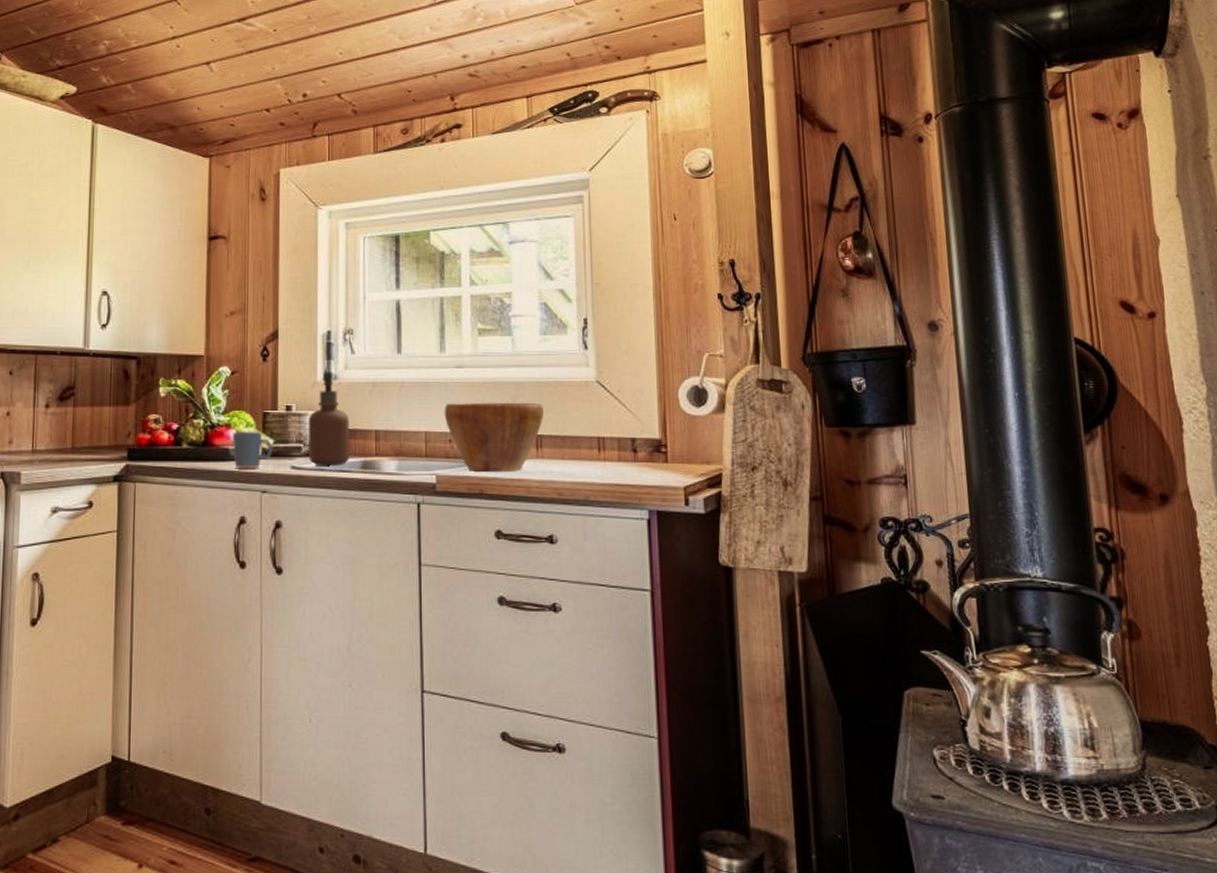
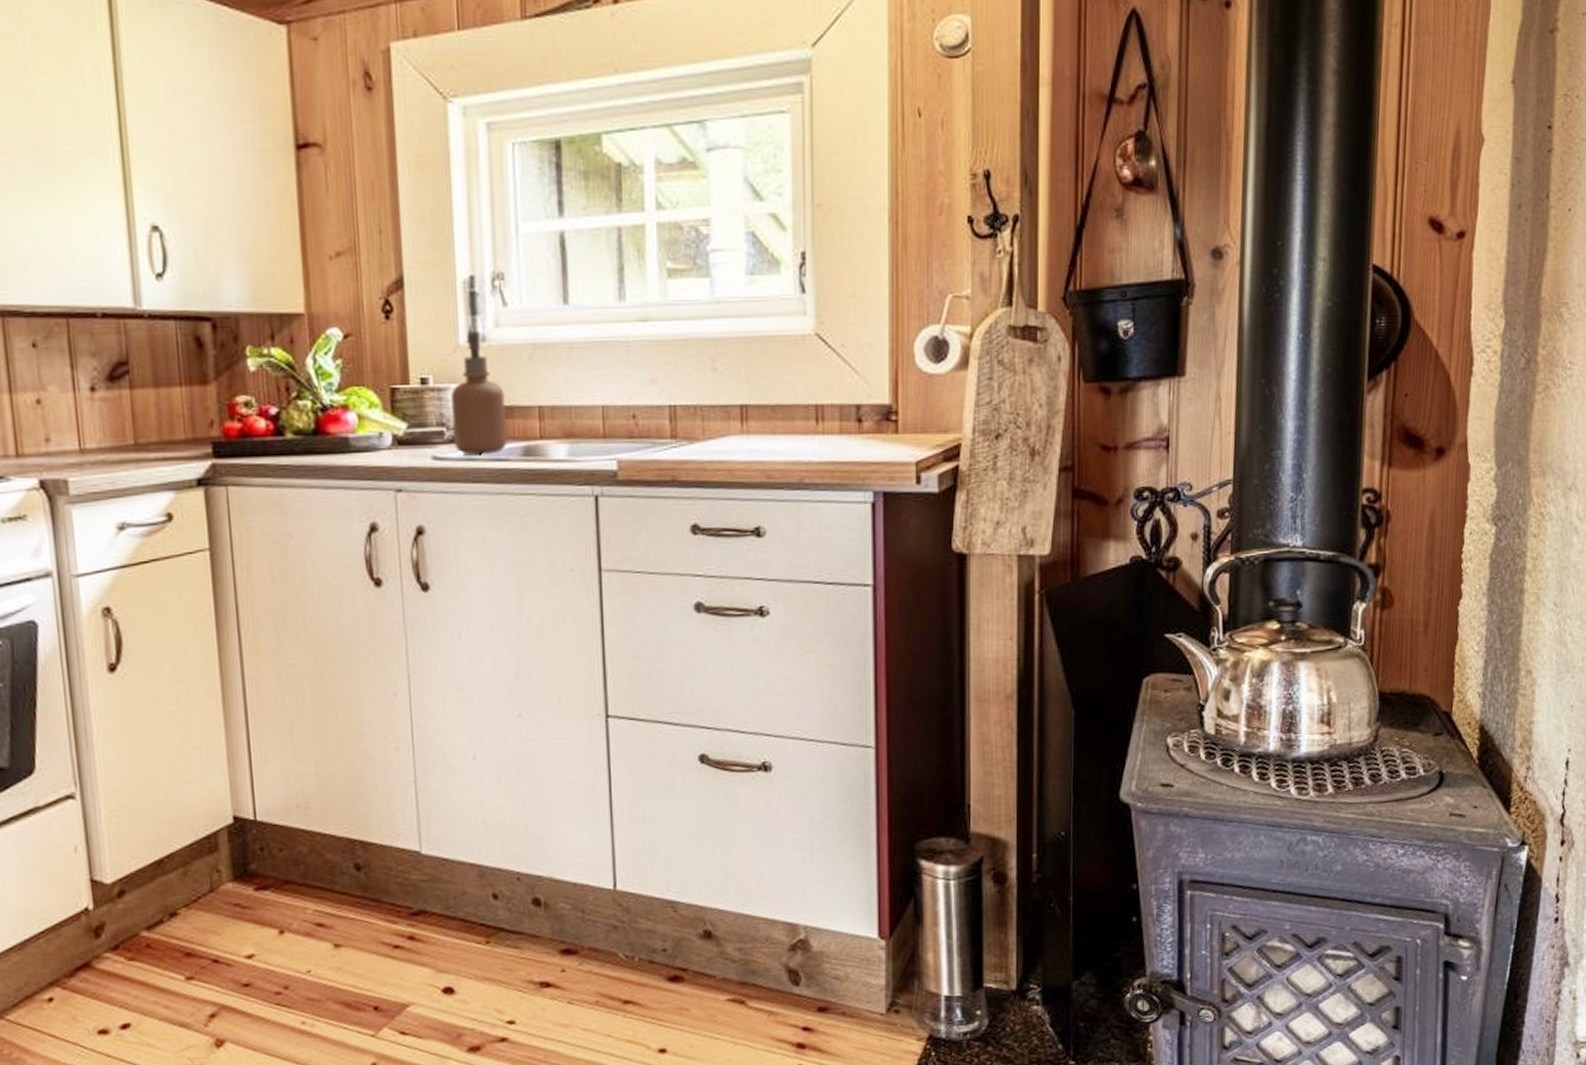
mug: present [233,431,272,469] -> none [352,413,406,463]
bowl: present [444,402,544,473] -> none [625,363,750,455]

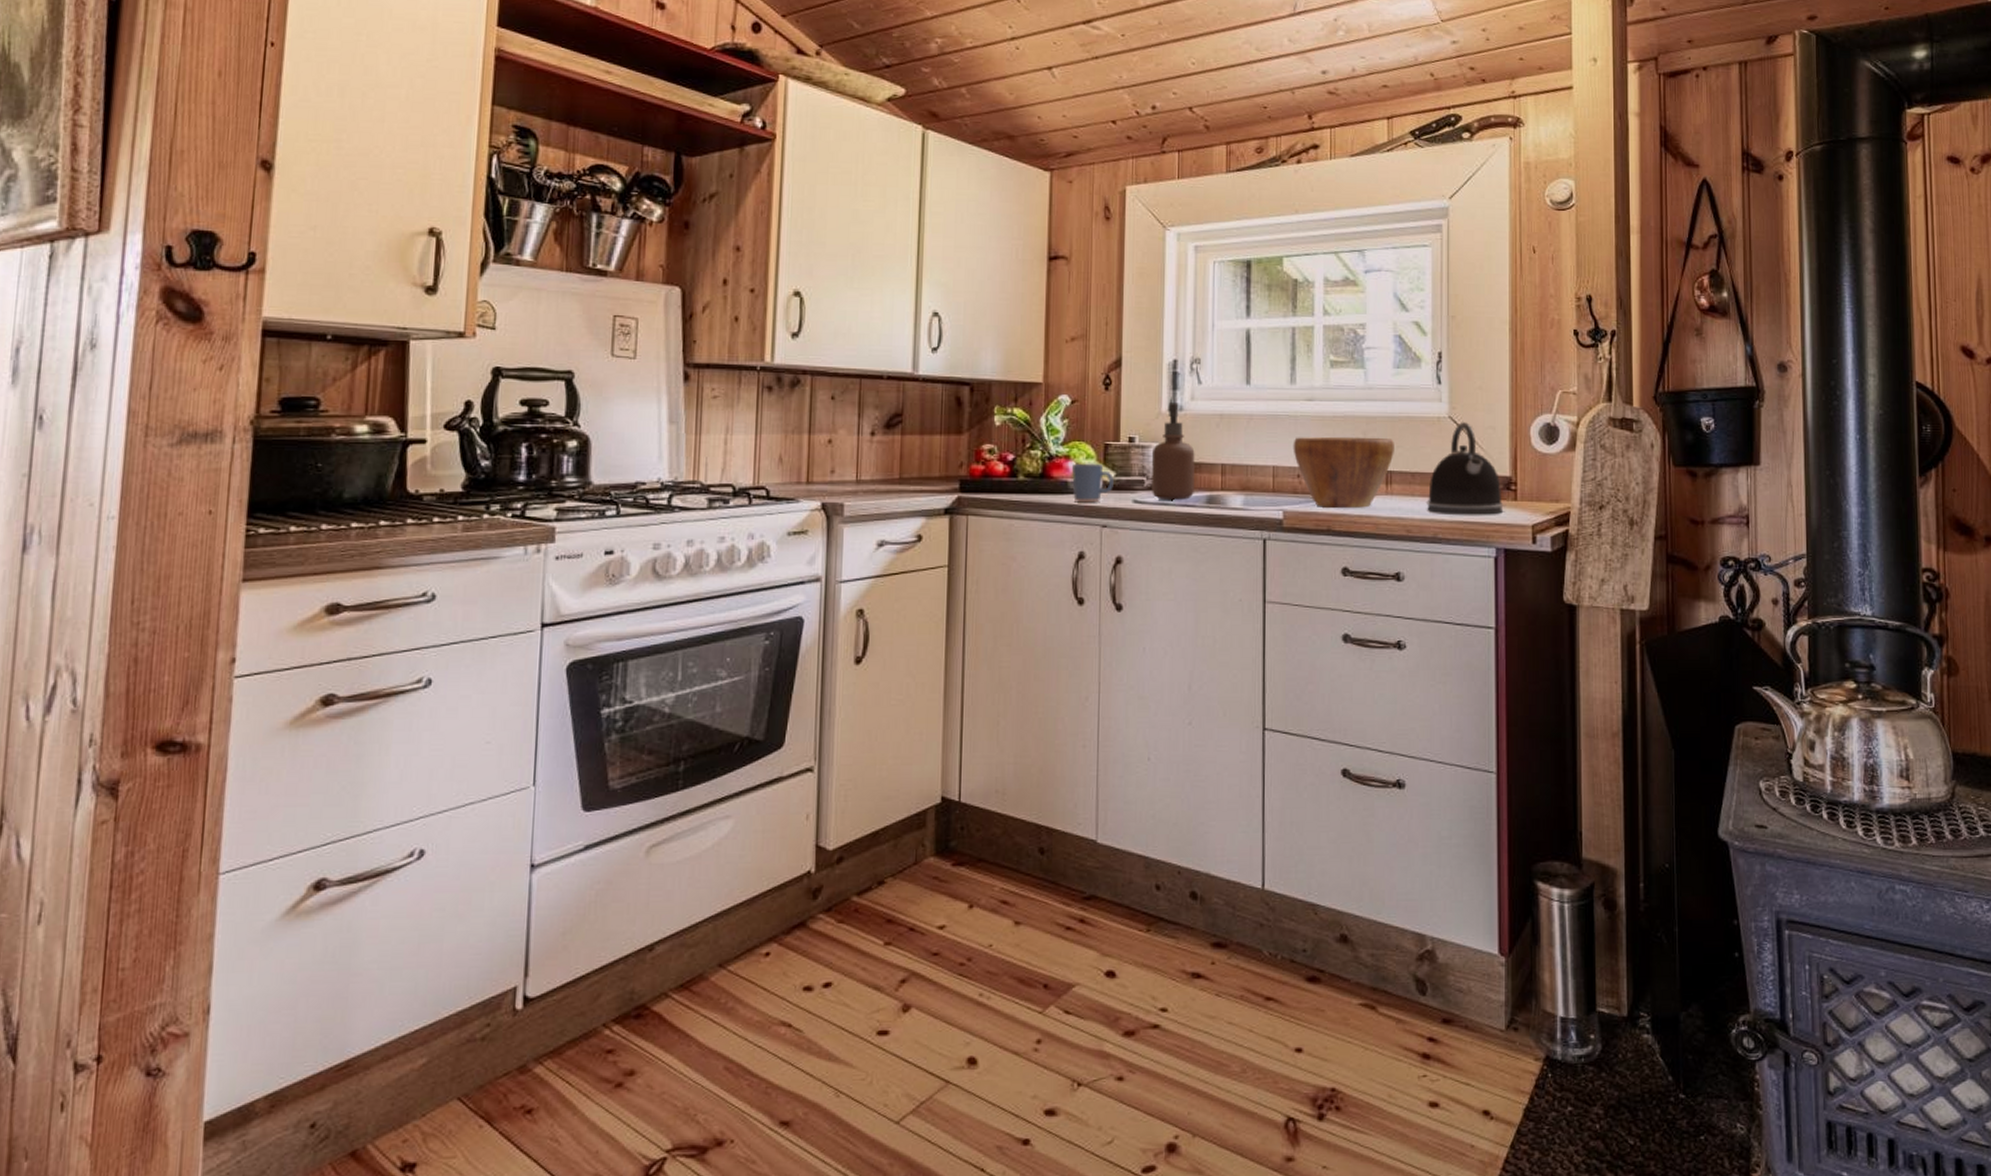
mug: none [352,413,406,463] -> present [1072,463,1114,503]
bowl: none [625,363,750,455] -> present [1293,436,1394,509]
kettle: none [790,340,882,456] -> present [1427,422,1504,516]

